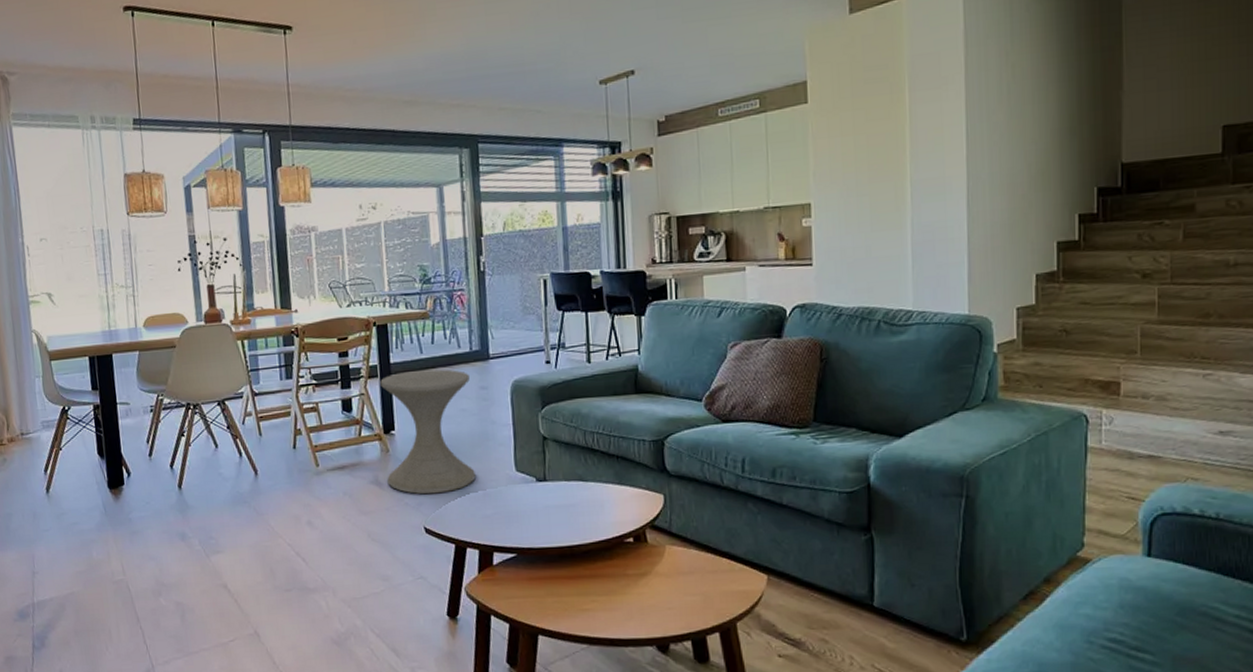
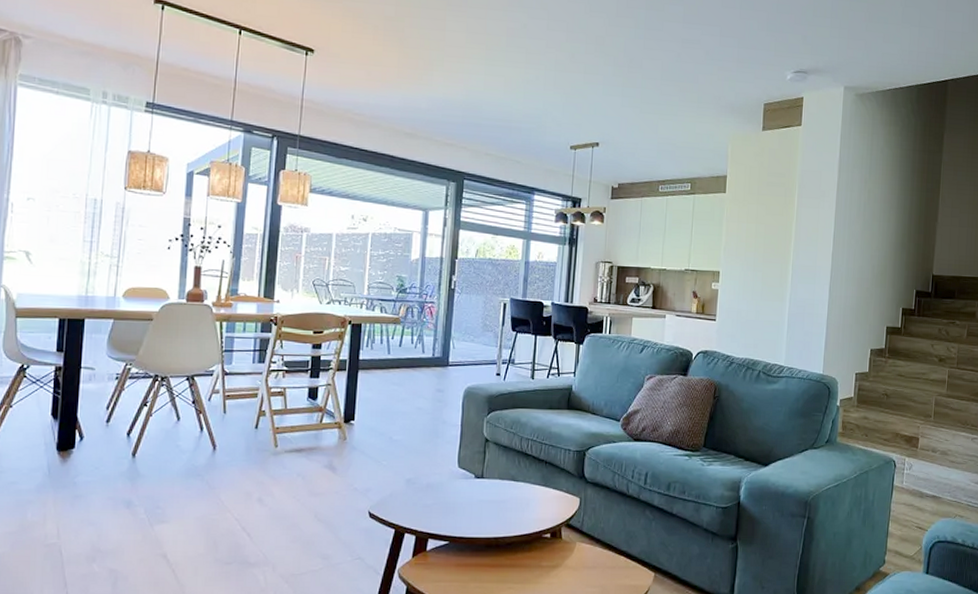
side table: present [380,369,476,495] -> none [340,369,429,482]

